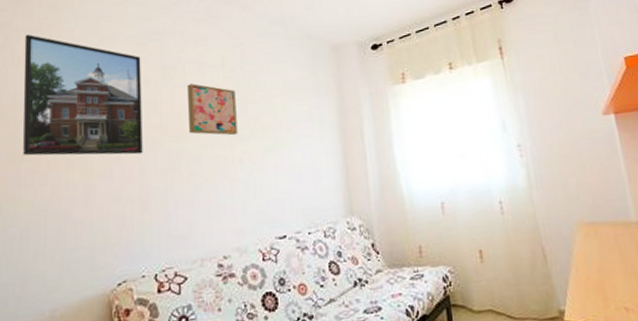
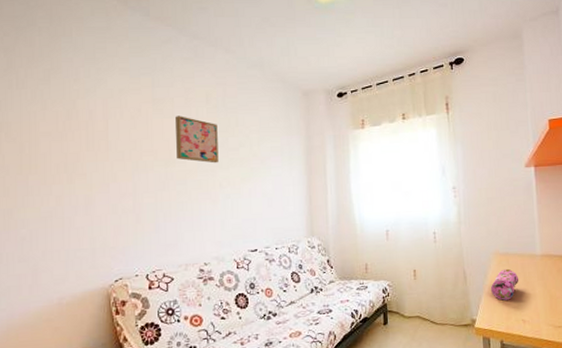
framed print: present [23,34,143,156] -> none [27,59,136,174]
pencil case: none [578,242,614,284] -> present [491,268,519,301]

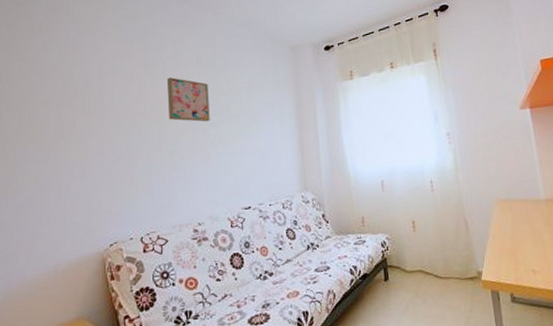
pencil case: present [491,268,519,301] -> none [495,215,525,250]

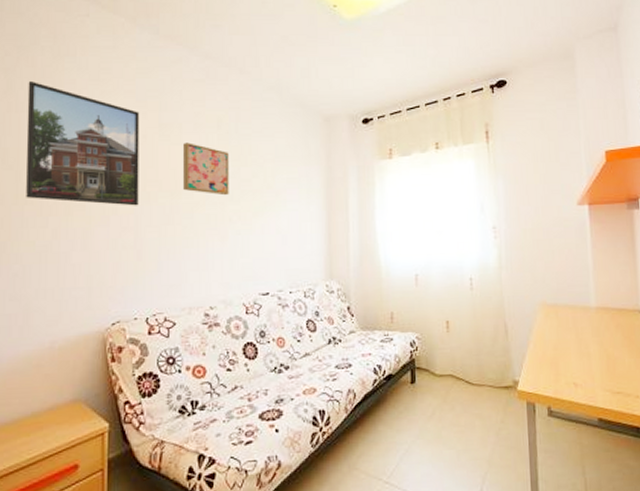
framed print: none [27,32,130,137] -> present [26,80,140,206]

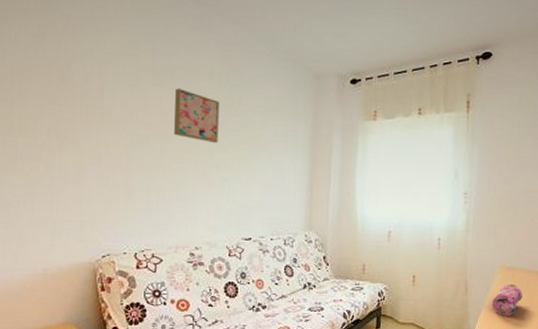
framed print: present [26,80,140,206] -> none [19,12,133,147]
pencil case: none [537,322,570,360] -> present [492,283,523,316]

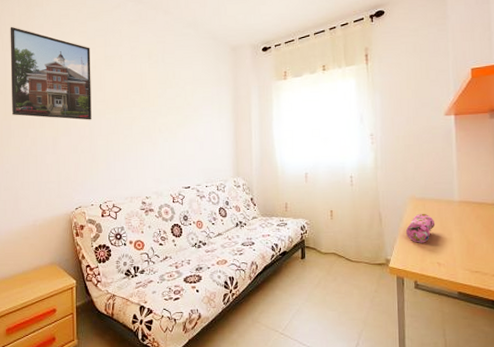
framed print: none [19,12,133,147] -> present [10,26,92,120]
wall art: present [174,88,220,144] -> none [123,70,158,111]

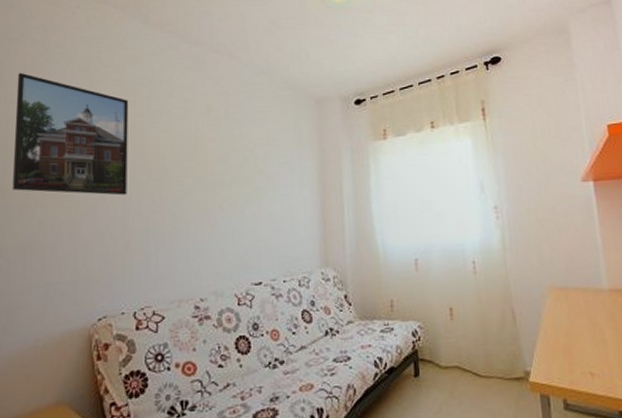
pencil case: present [406,213,436,243] -> none [547,306,583,347]

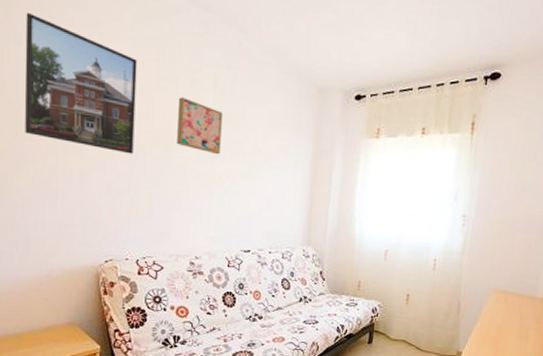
wall art: none [173,129,219,182] -> present [177,97,223,155]

